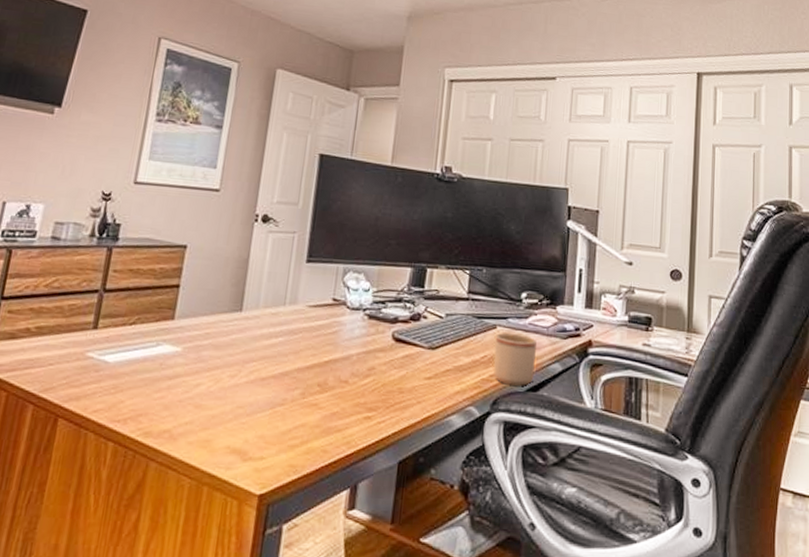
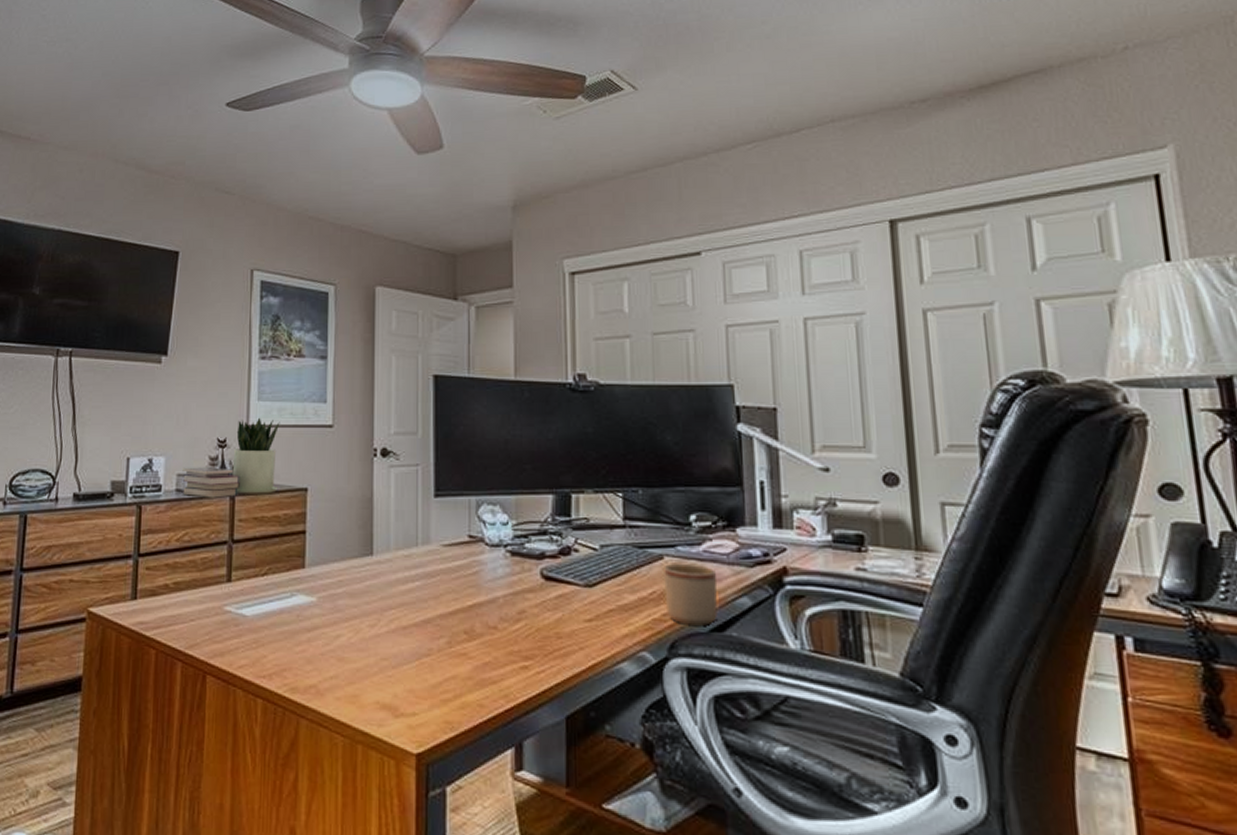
books: none [58,216,121,249] -> present [182,467,240,498]
planter: none [112,175,168,249] -> present [232,417,280,496]

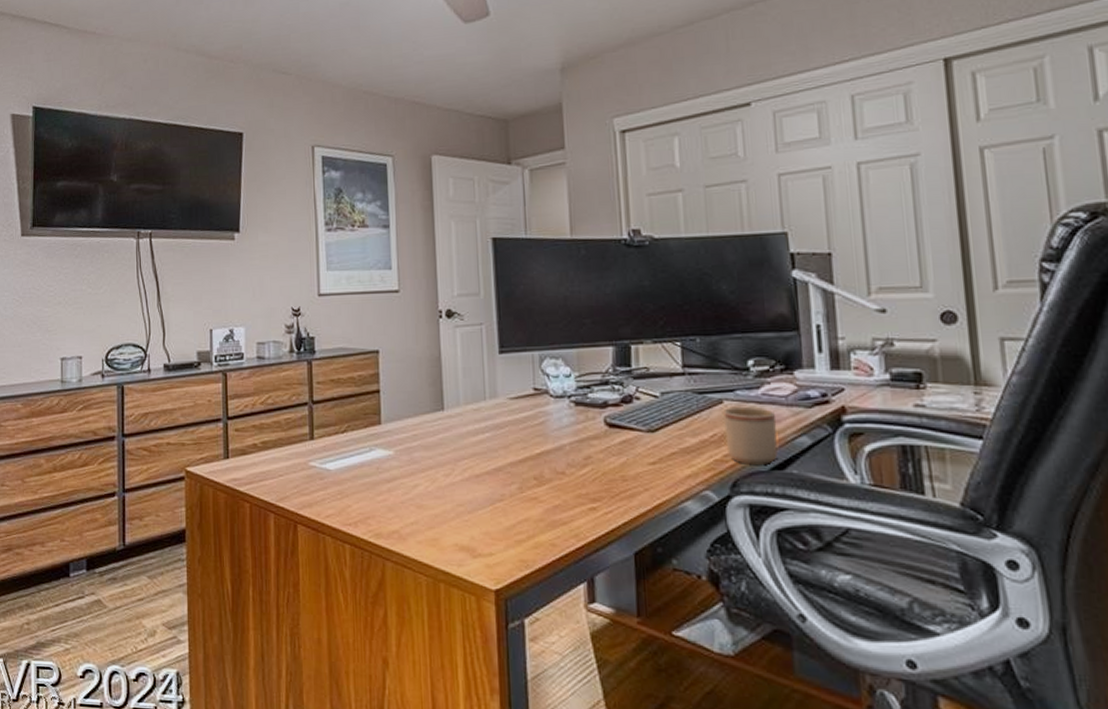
books: present [182,467,240,498] -> none [261,334,316,363]
planter: present [232,417,280,496] -> none [307,286,352,360]

